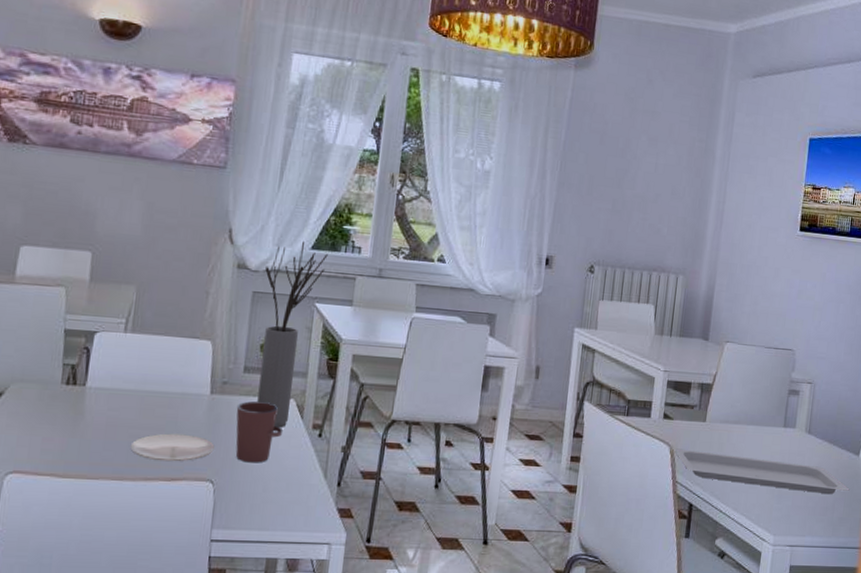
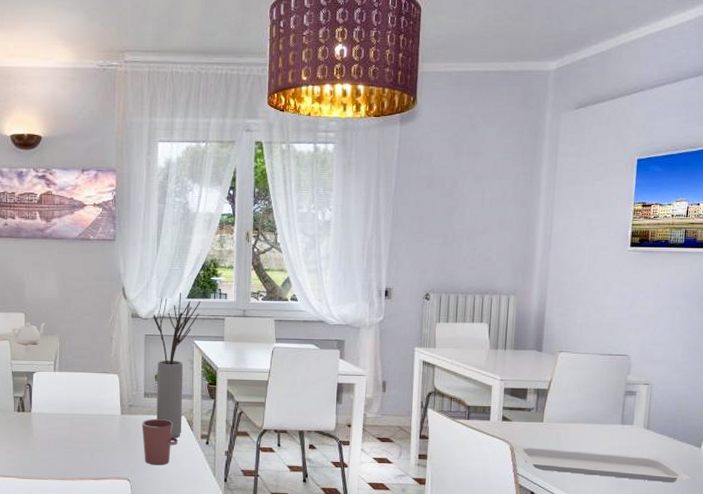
teapot: none [70,264,121,295] -> present [12,322,46,345]
plate: present [130,433,215,462] -> none [67,445,128,466]

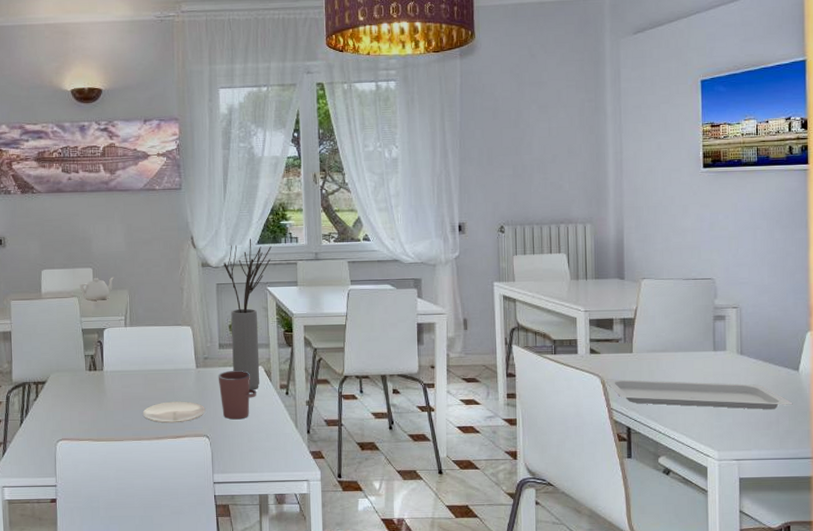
plate: none [67,445,128,466] -> present [142,401,206,424]

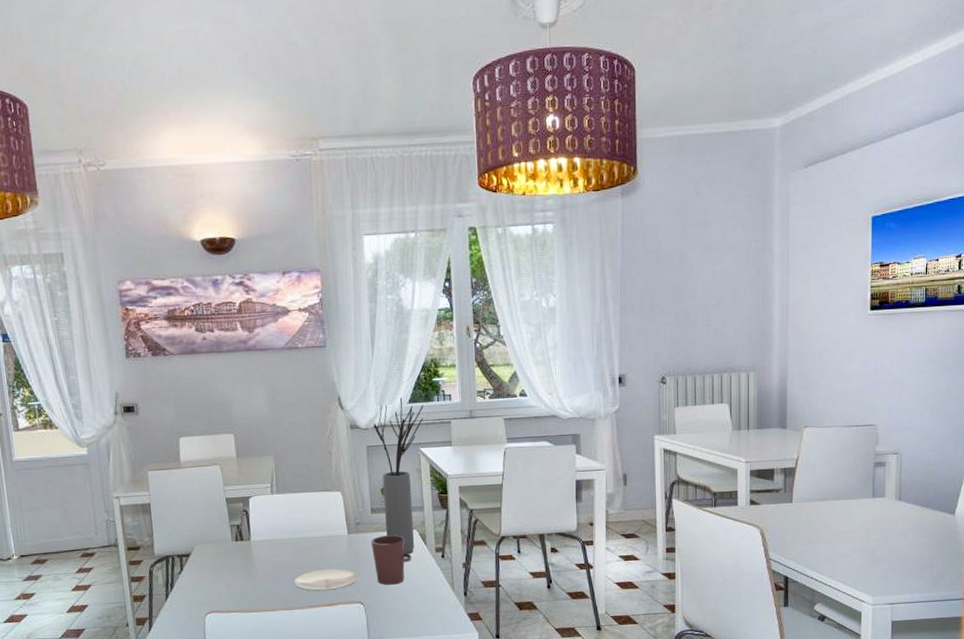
teapot: present [80,277,115,301] -> none [221,442,258,468]
serving tray: present [604,379,793,410] -> none [764,529,947,554]

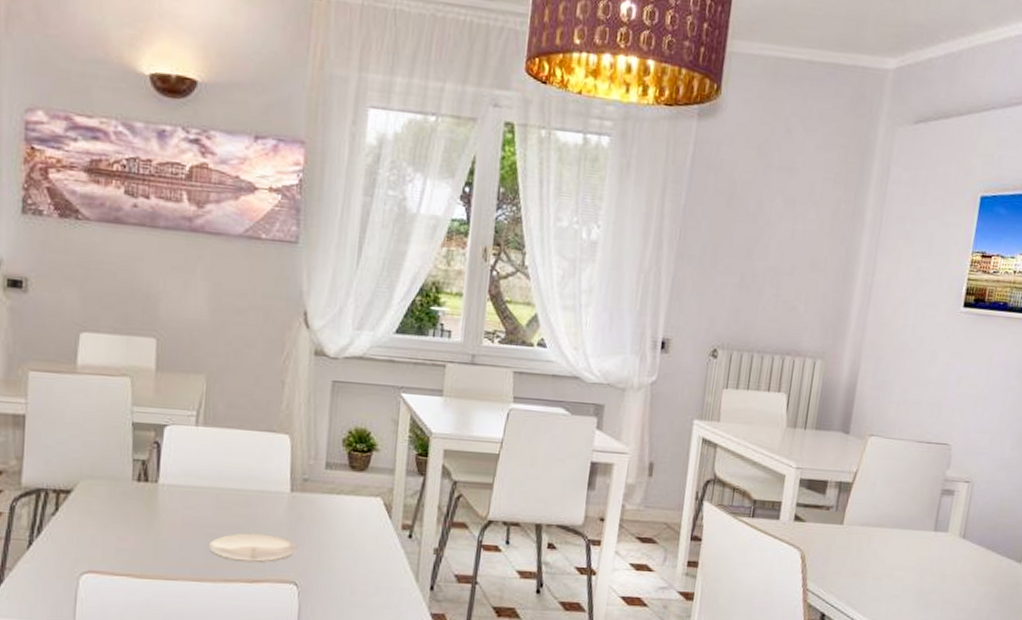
cup: present [370,534,411,585] -> none [319,499,369,565]
vase: present [373,398,424,555] -> none [341,325,414,529]

